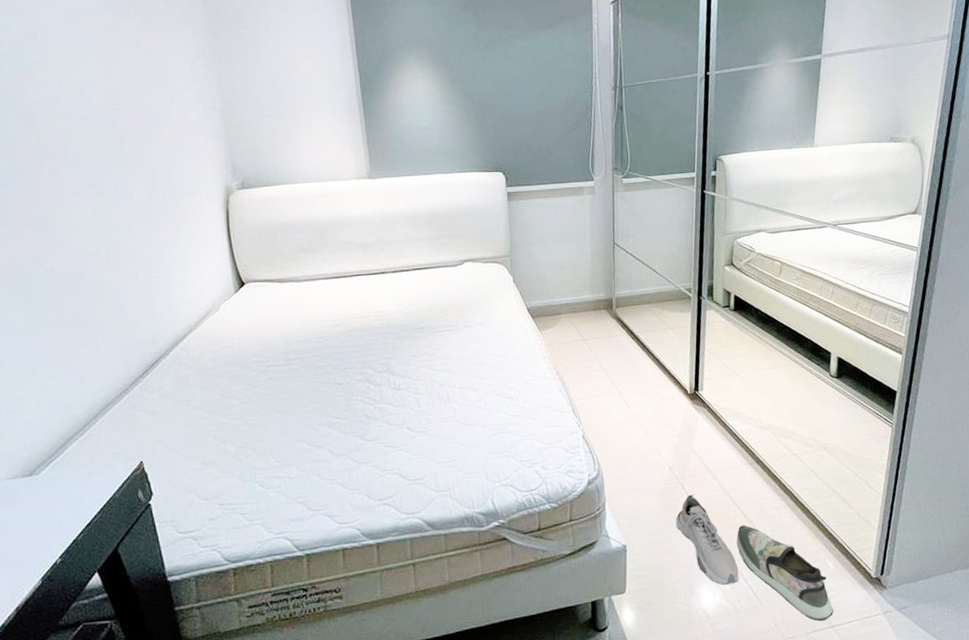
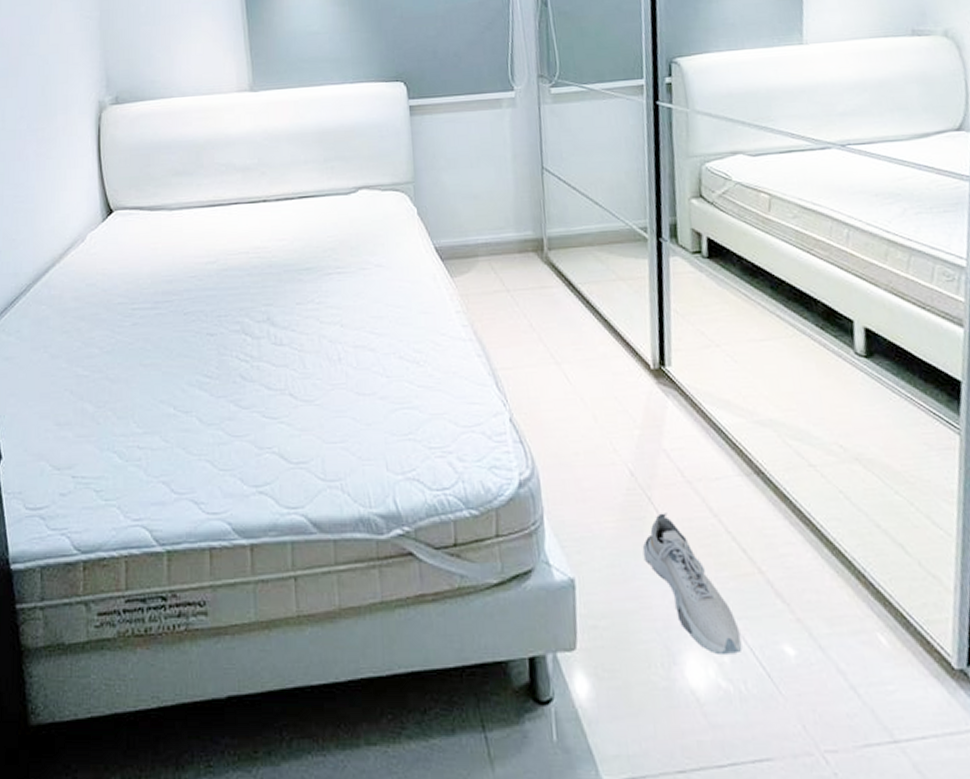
shoe: present [736,525,833,621] -> none [733,565,896,731]

